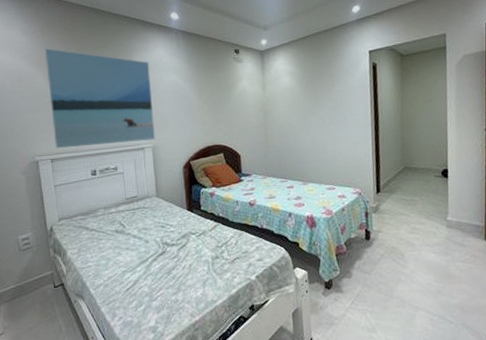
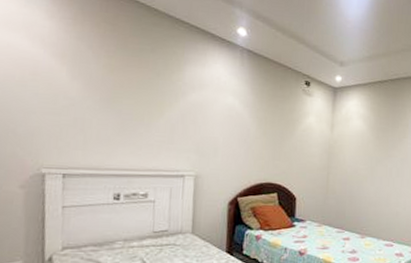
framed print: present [44,48,155,149] -> none [70,40,205,168]

